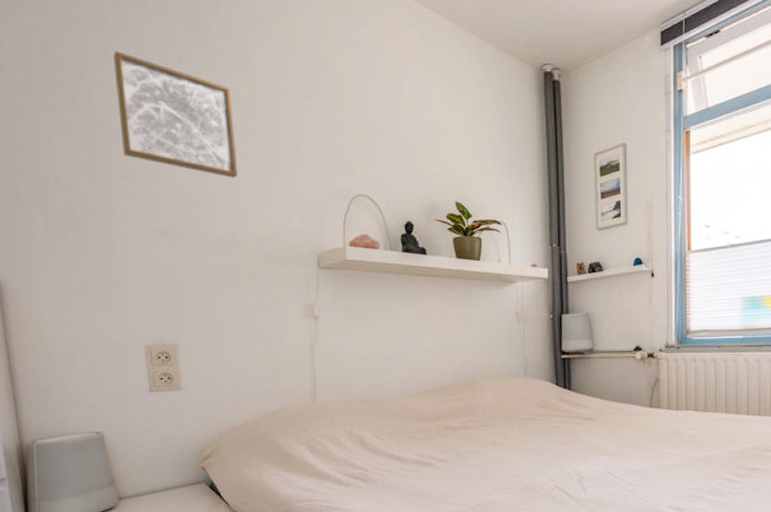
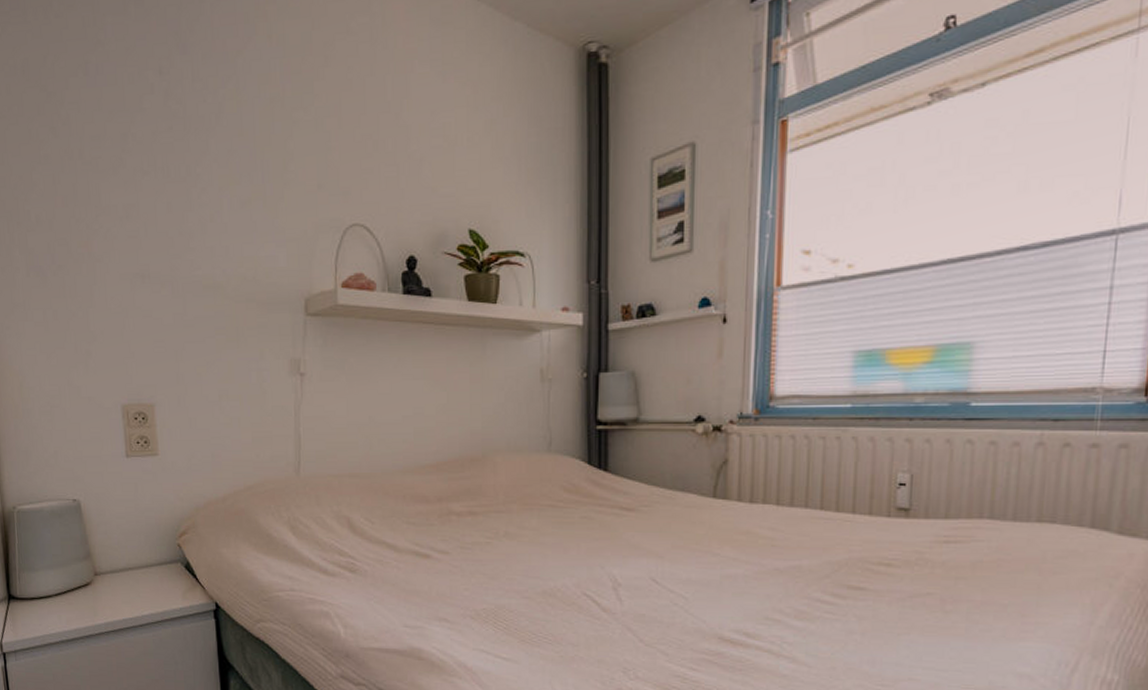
wall art: present [113,51,238,178] -> none [93,67,220,209]

